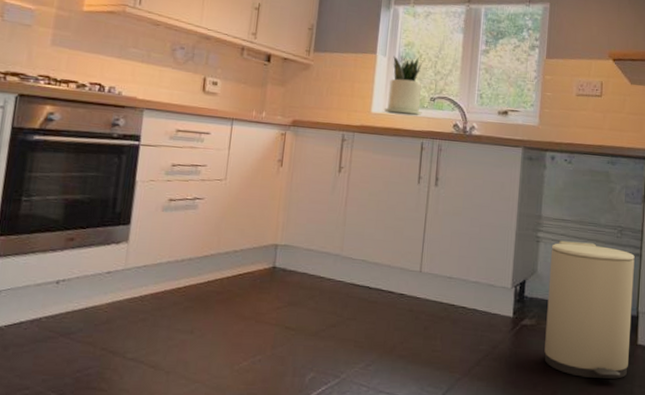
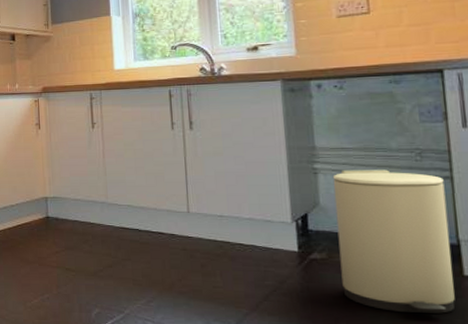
planter: present [383,56,423,116] -> none [126,11,165,68]

